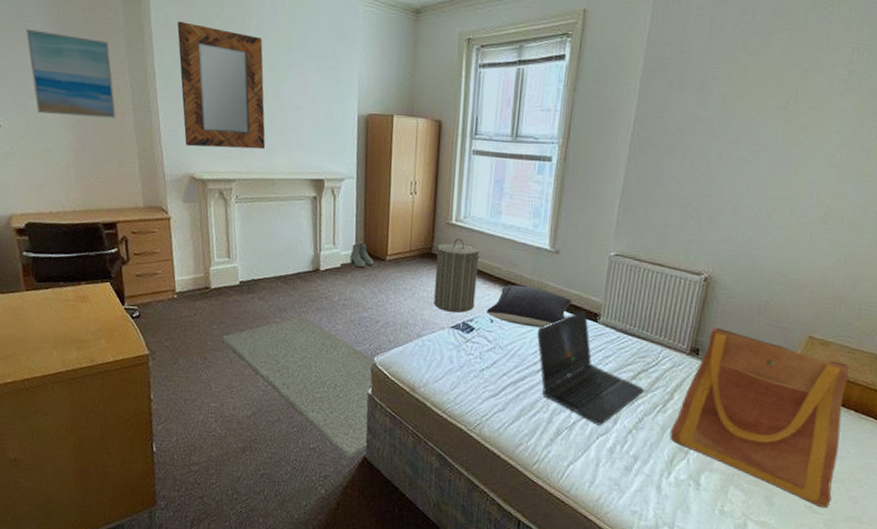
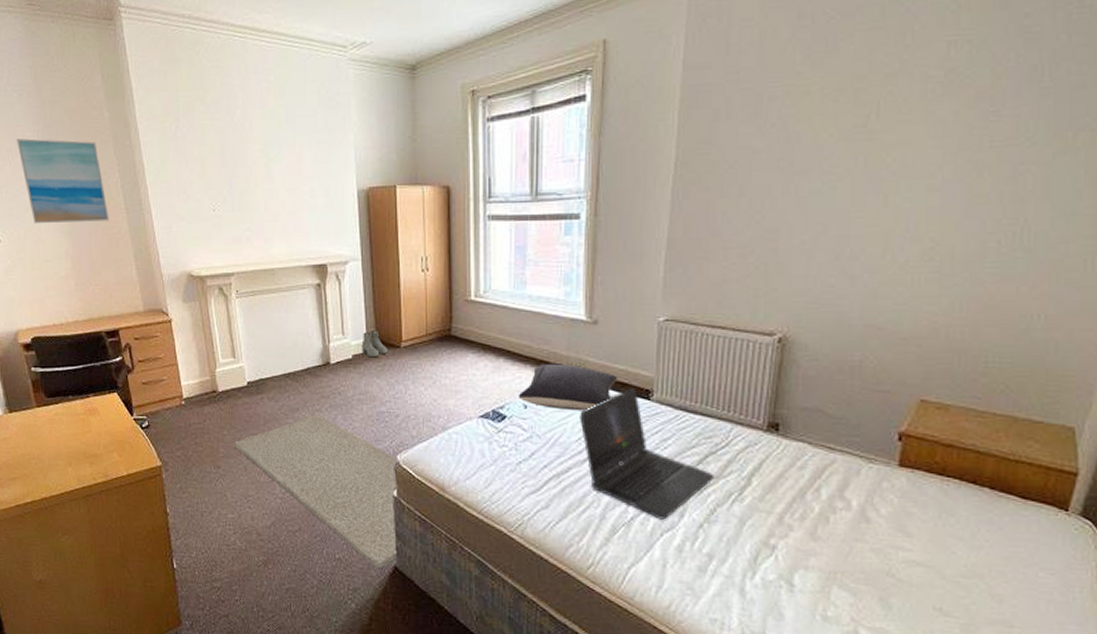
home mirror: present [177,21,266,150] -> none [163,111,263,243]
laundry hamper: present [433,238,480,313] -> none [456,316,506,400]
tote bag: present [670,327,850,508] -> none [751,396,978,609]

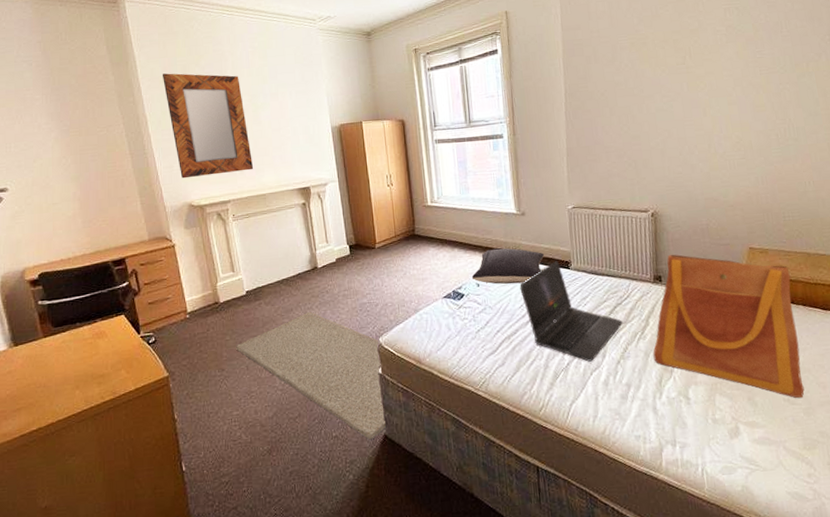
wall art: present [17,138,110,223] -> none [26,100,115,172]
home mirror: none [163,111,263,243] -> present [163,73,254,179]
boots: present [361,330,388,358] -> none [343,236,366,259]
tote bag: none [751,396,978,609] -> present [653,254,805,398]

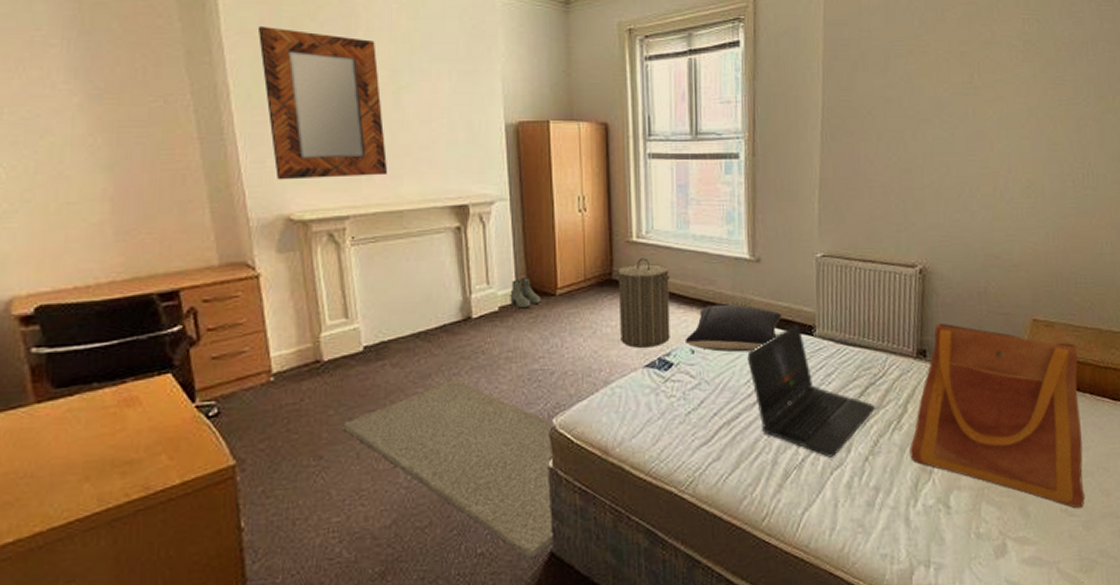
boots: none [343,236,366,259] -> present [510,278,541,309]
laundry hamper: none [419,217,461,284] -> present [618,258,670,348]

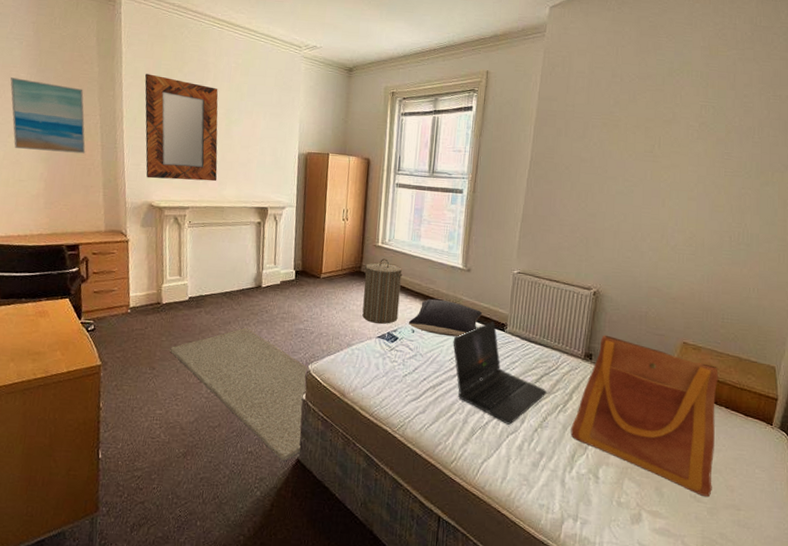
wall art: none [33,46,174,154] -> present [10,77,86,154]
boots: present [510,278,541,309] -> none [288,263,310,285]

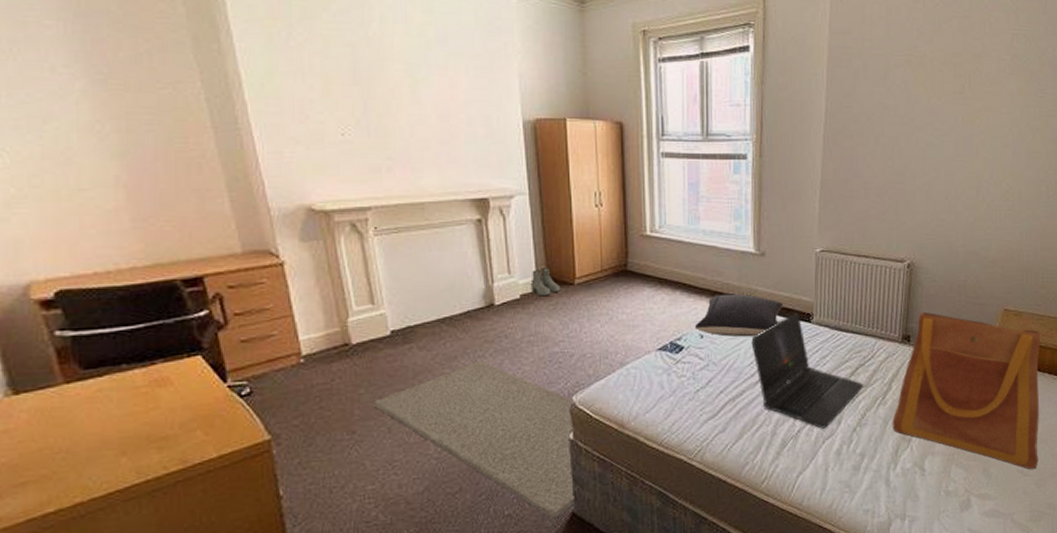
wall art: present [10,77,86,154] -> none [27,27,187,142]
home mirror: present [144,74,218,182] -> none [268,14,408,171]
boots: none [288,263,310,285] -> present [530,268,561,297]
laundry hamper: present [362,258,403,324] -> none [633,251,682,333]

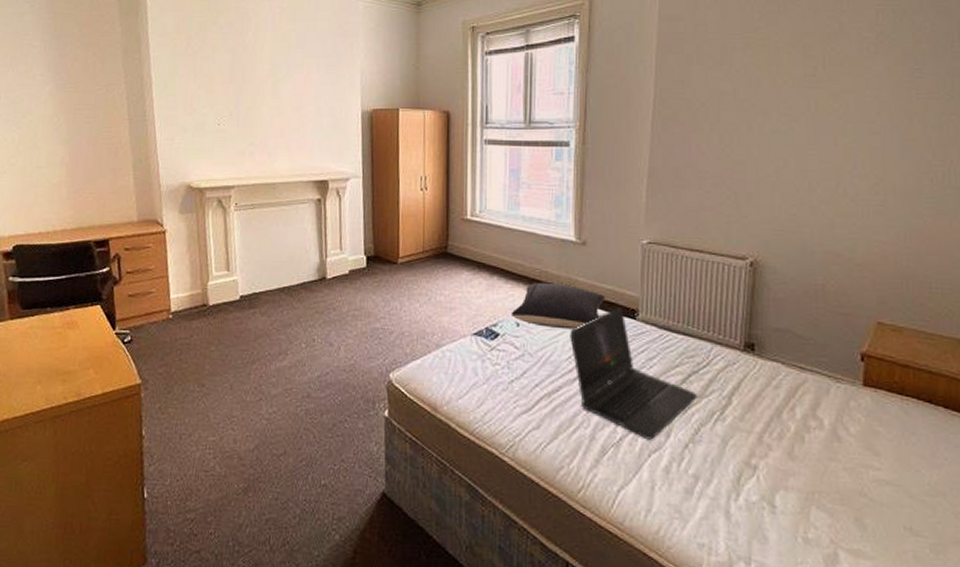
rug: present [374,360,576,519] -> none [221,329,391,496]
boots: present [530,268,561,297] -> none [358,246,385,274]
tote bag: present [892,311,1041,469] -> none [733,317,934,528]

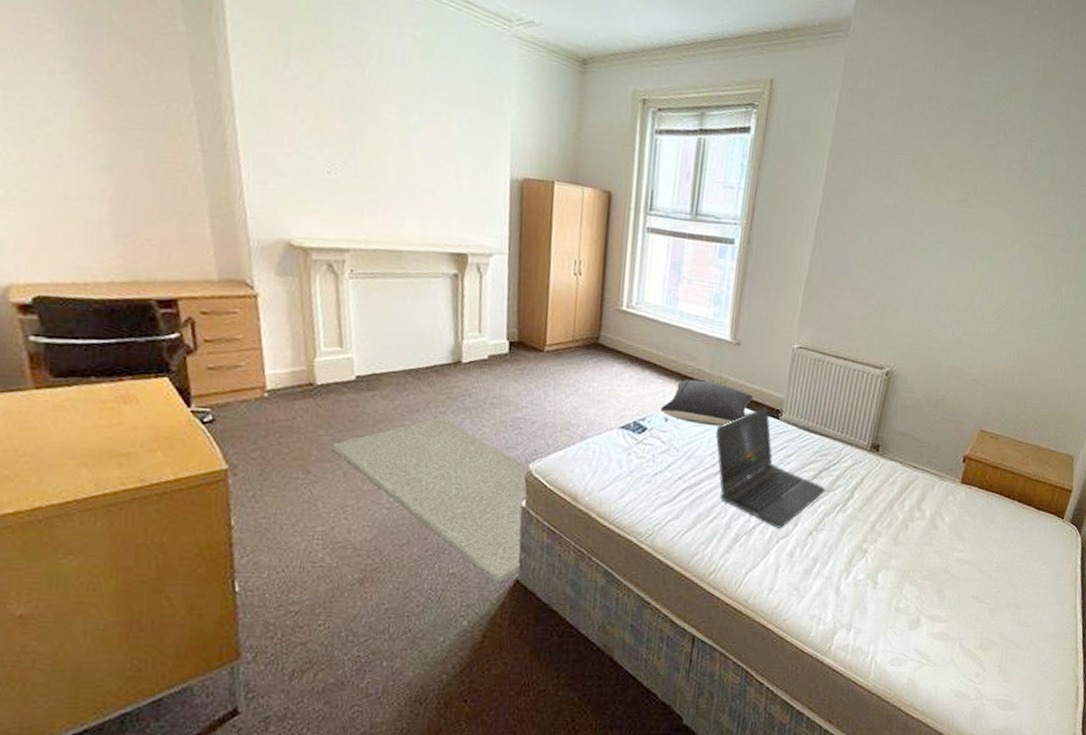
rug: none [221,329,391,496] -> present [331,416,531,583]

